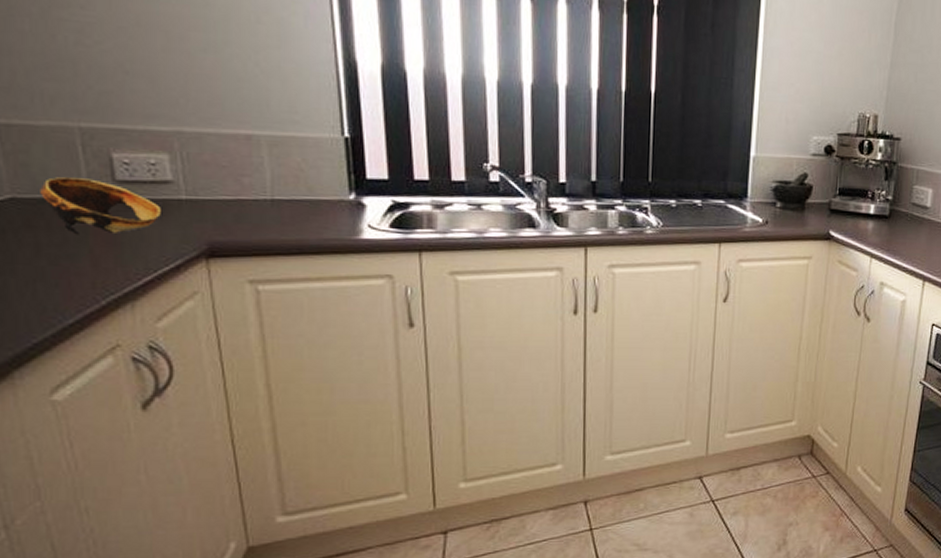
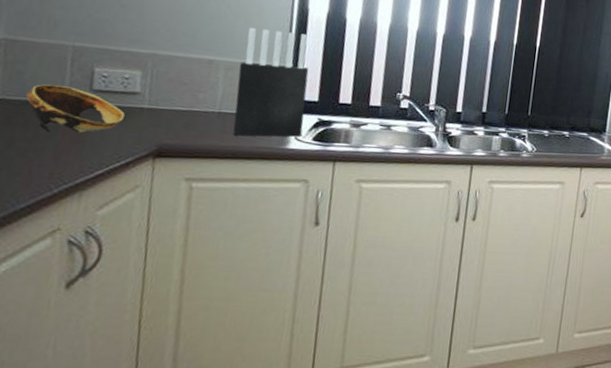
knife block: none [284,89,376,227] -> present [233,27,309,137]

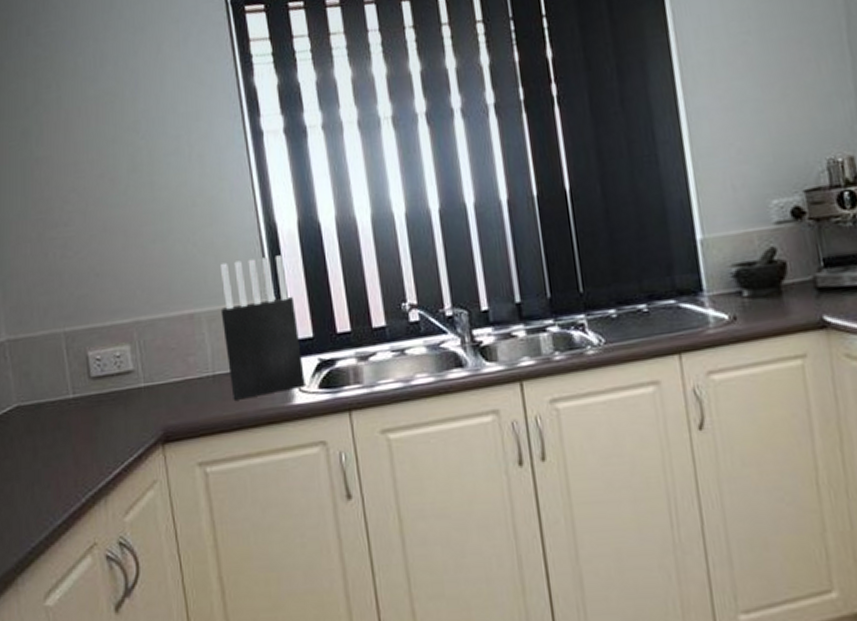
bowl: present [26,84,126,134] -> none [37,379,127,434]

